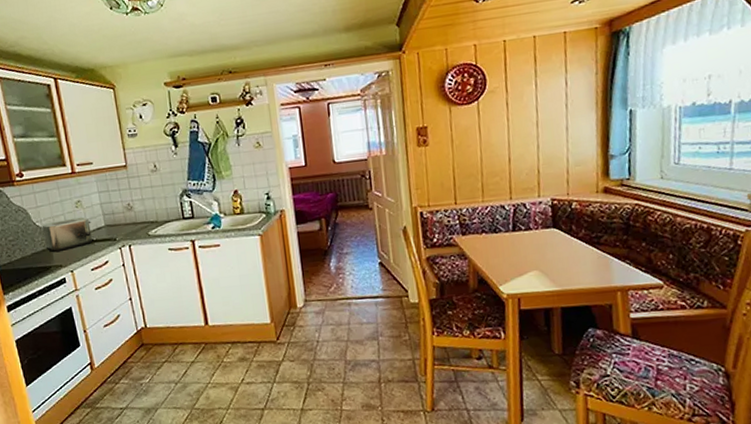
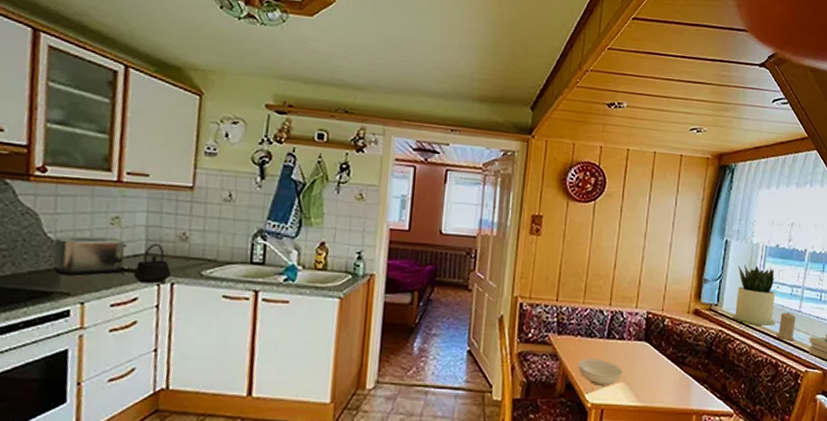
kettle: none [100,216,128,249] -> present [133,243,172,284]
bowl: none [486,252,535,277] -> present [577,358,623,386]
planter: none [646,129,703,193] -> present [730,265,777,327]
candle: none [705,172,728,202] -> present [776,312,796,341]

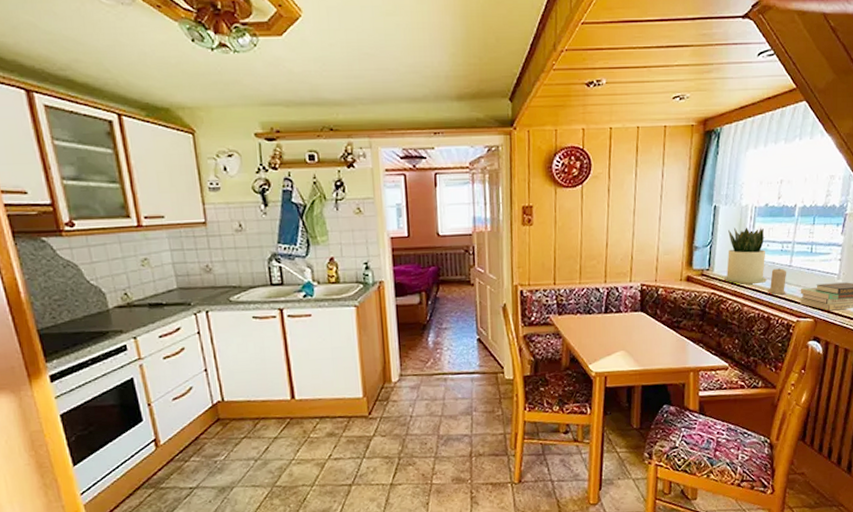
toaster: present [52,236,127,276] -> none [97,277,161,316]
kettle: present [133,243,172,284] -> none [171,277,204,314]
bowl: present [577,358,623,386] -> none [579,332,622,356]

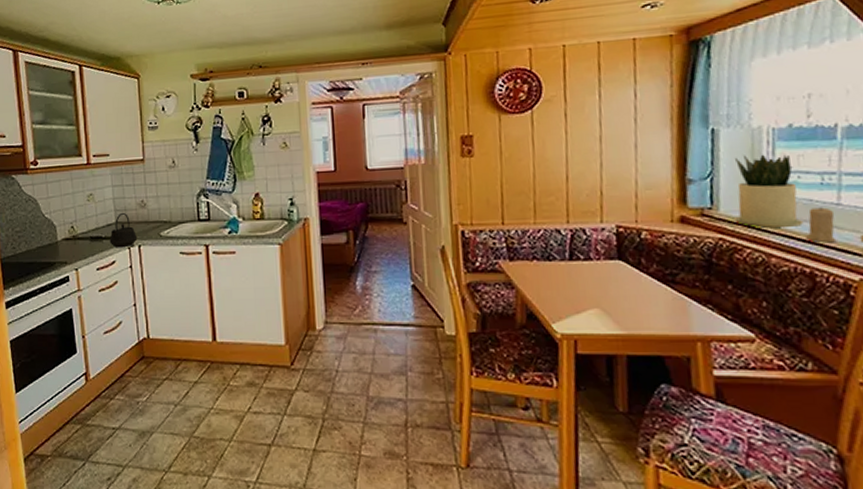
kettle: none [171,277,204,314] -> present [109,212,138,248]

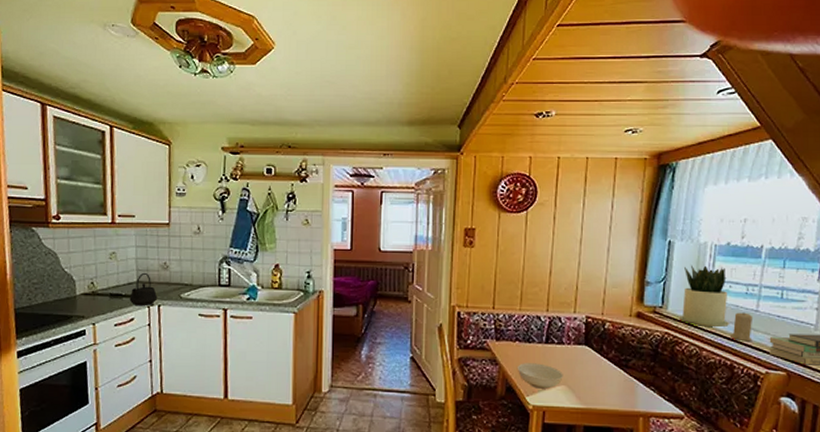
bowl: none [537,284,595,314] -> present [517,363,563,389]

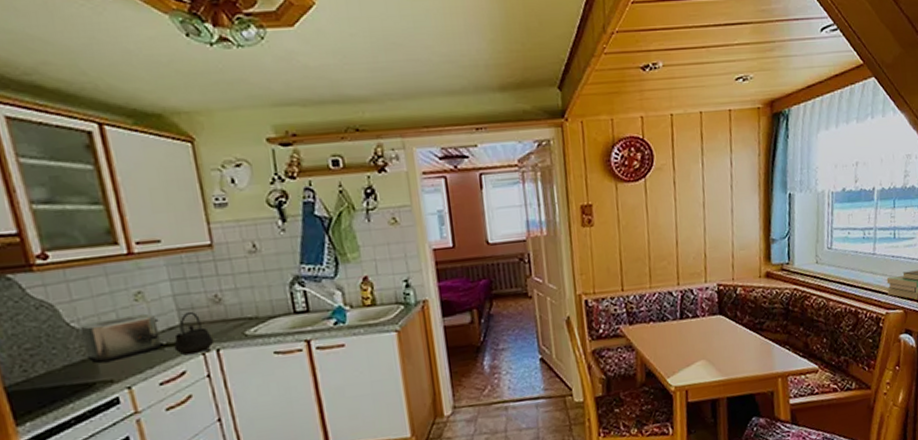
toaster: none [70,269,123,303] -> present [80,313,161,364]
bowl: present [517,363,563,389] -> none [654,341,702,368]
planter: present [677,265,730,328] -> none [803,214,852,277]
candle: present [731,312,753,342] -> none [853,257,872,286]

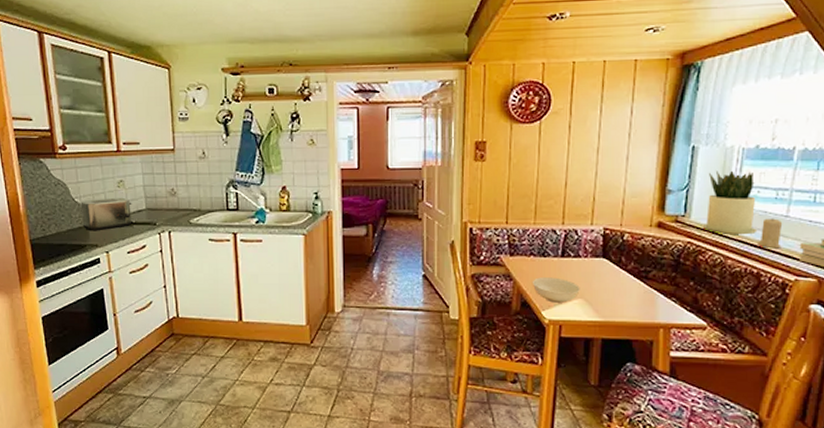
kettle: present [173,311,214,355] -> none [140,199,168,233]
bowl: none [654,341,702,368] -> present [532,277,580,303]
planter: none [803,214,852,277] -> present [701,170,758,235]
candle: none [853,257,872,286] -> present [758,218,783,249]

